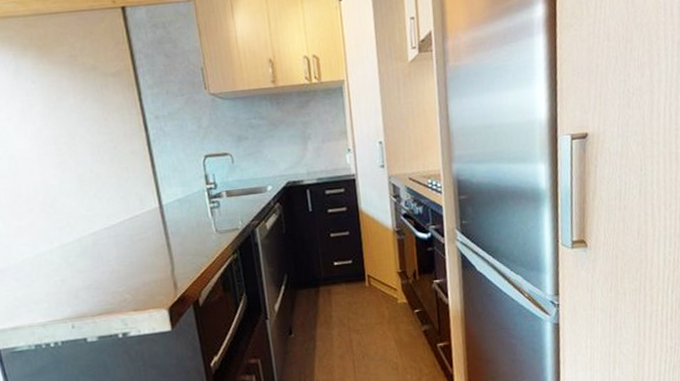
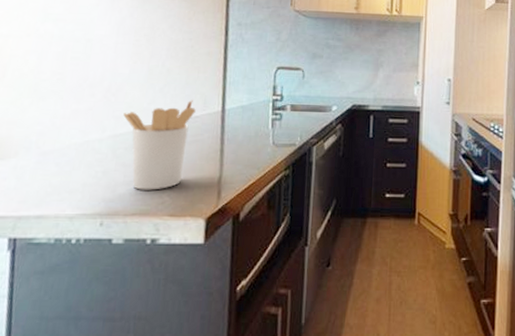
utensil holder: none [65,200,137,292] -> present [123,99,196,190]

